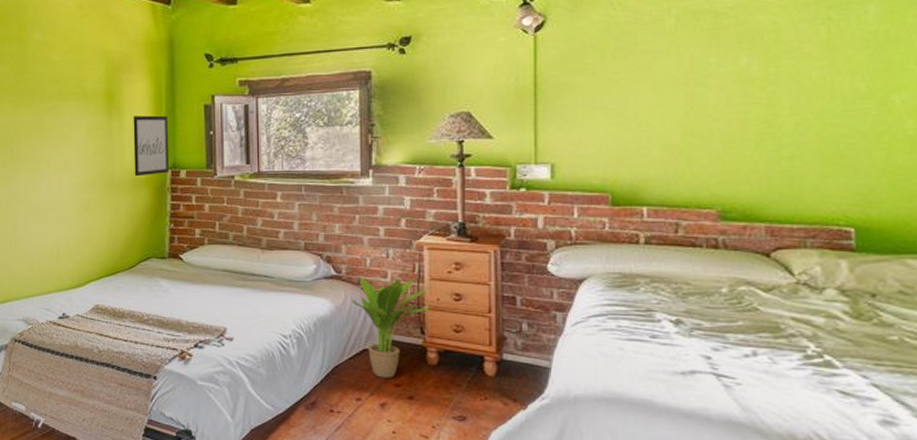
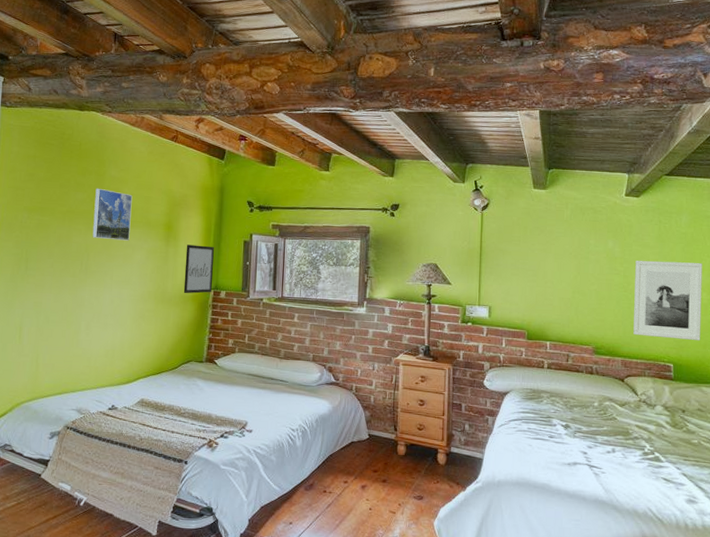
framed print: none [19,57,64,119] -> present [92,188,133,241]
potted plant: present [351,277,433,378] -> none [345,385,404,465]
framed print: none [785,75,906,191] -> present [633,260,703,340]

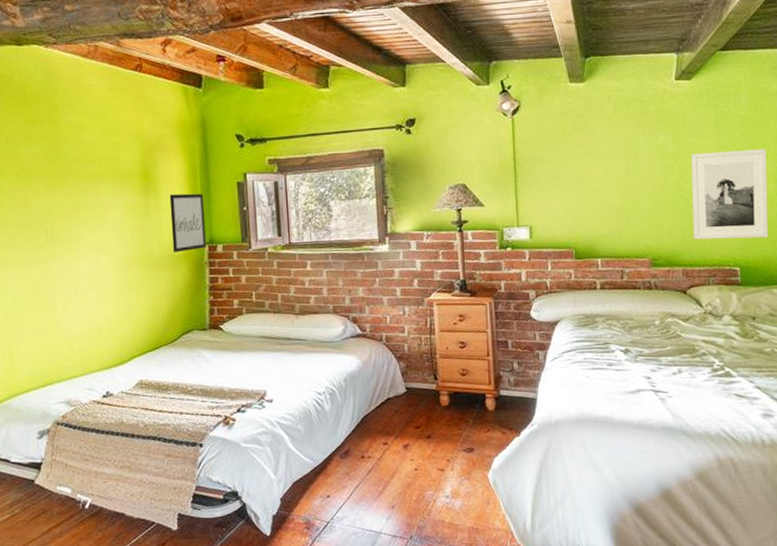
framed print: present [92,188,133,241] -> none [51,138,100,200]

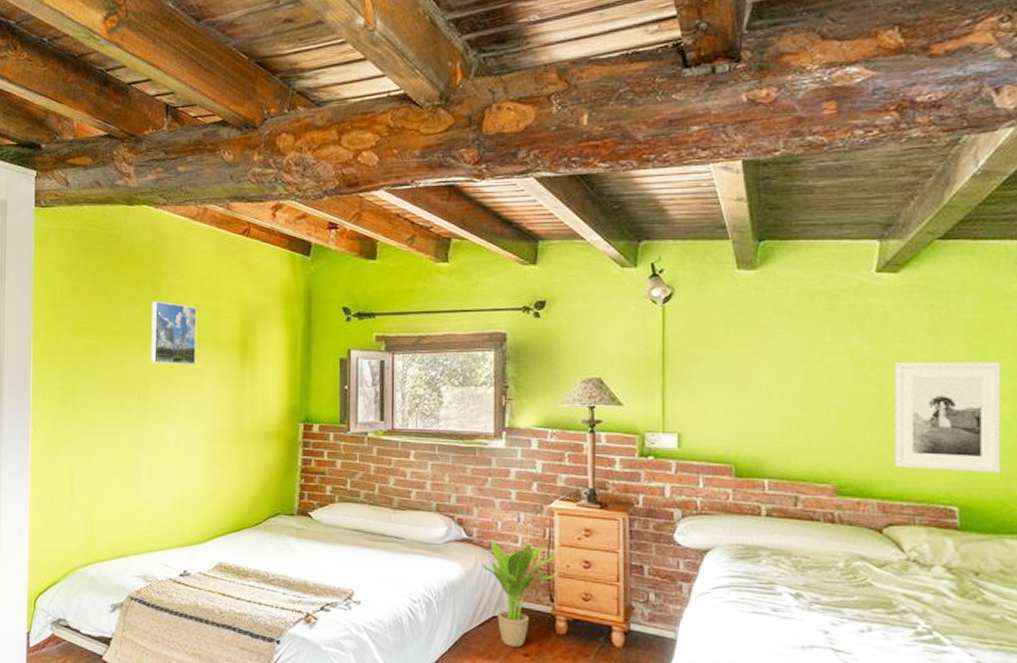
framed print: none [51,138,100,200] -> present [150,300,197,365]
wall art: present [169,193,206,253] -> none [265,366,302,429]
potted plant: none [375,333,443,422] -> present [482,541,562,647]

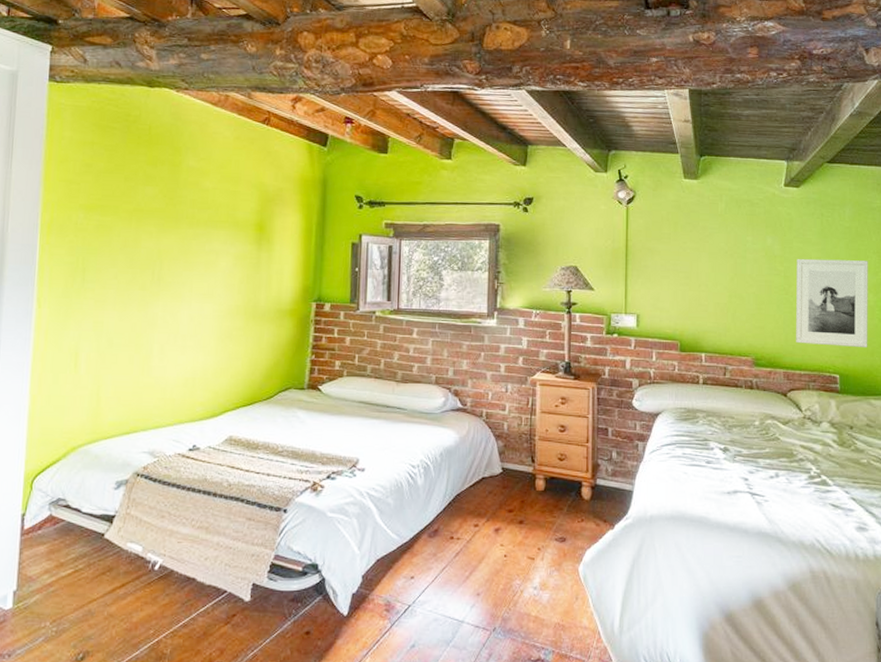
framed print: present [150,300,197,365] -> none [166,181,216,245]
potted plant: present [482,541,562,647] -> none [474,410,542,504]

